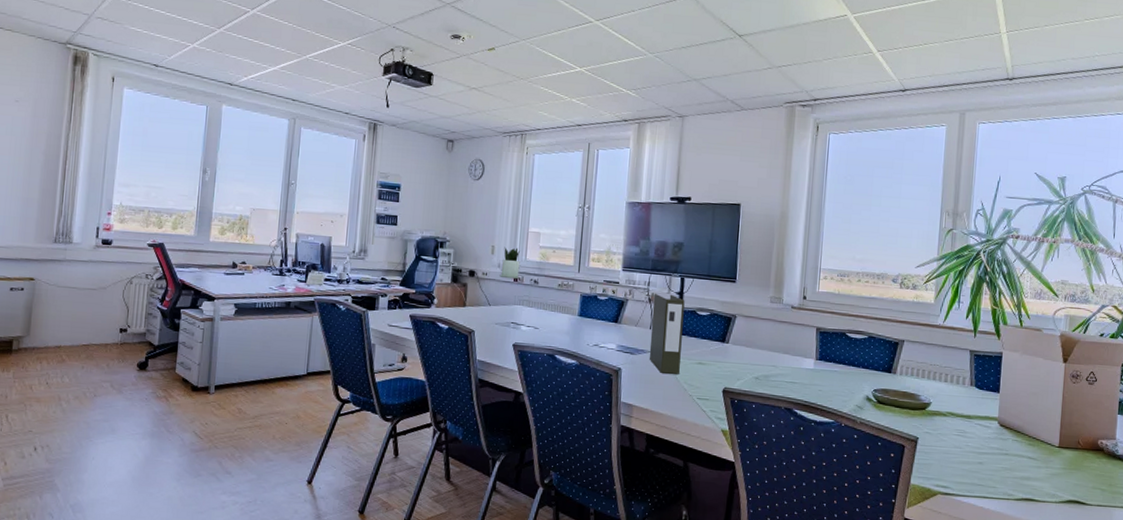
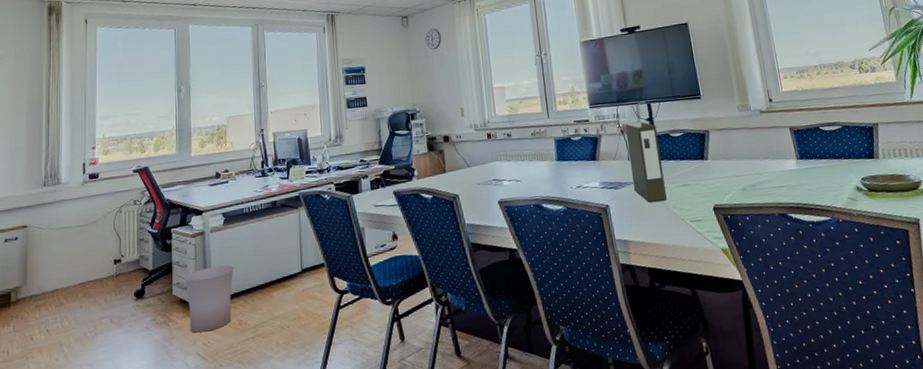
waste bin: none [188,353,240,414] -> present [183,265,234,333]
planter: present [499,246,520,280] -> none [472,105,493,138]

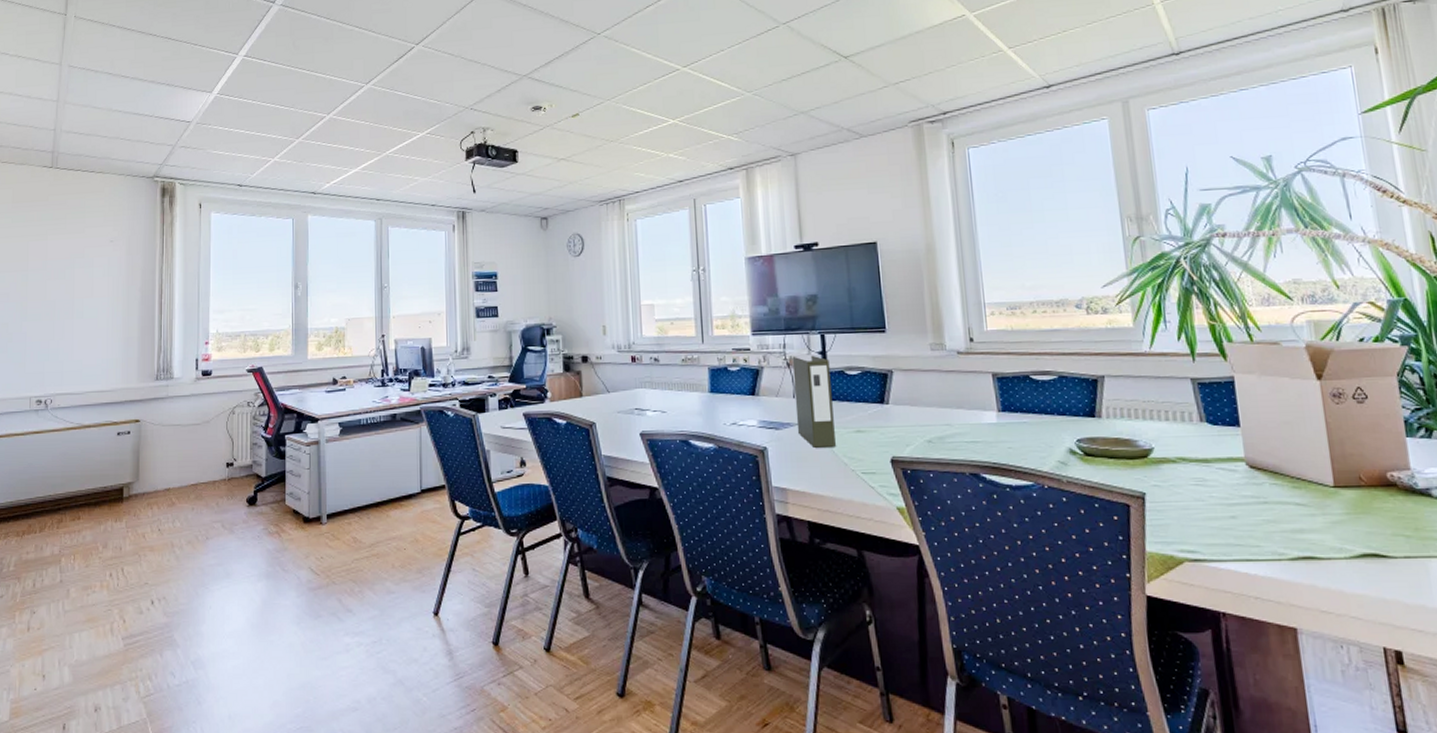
waste bin: present [183,265,234,333] -> none [297,478,350,547]

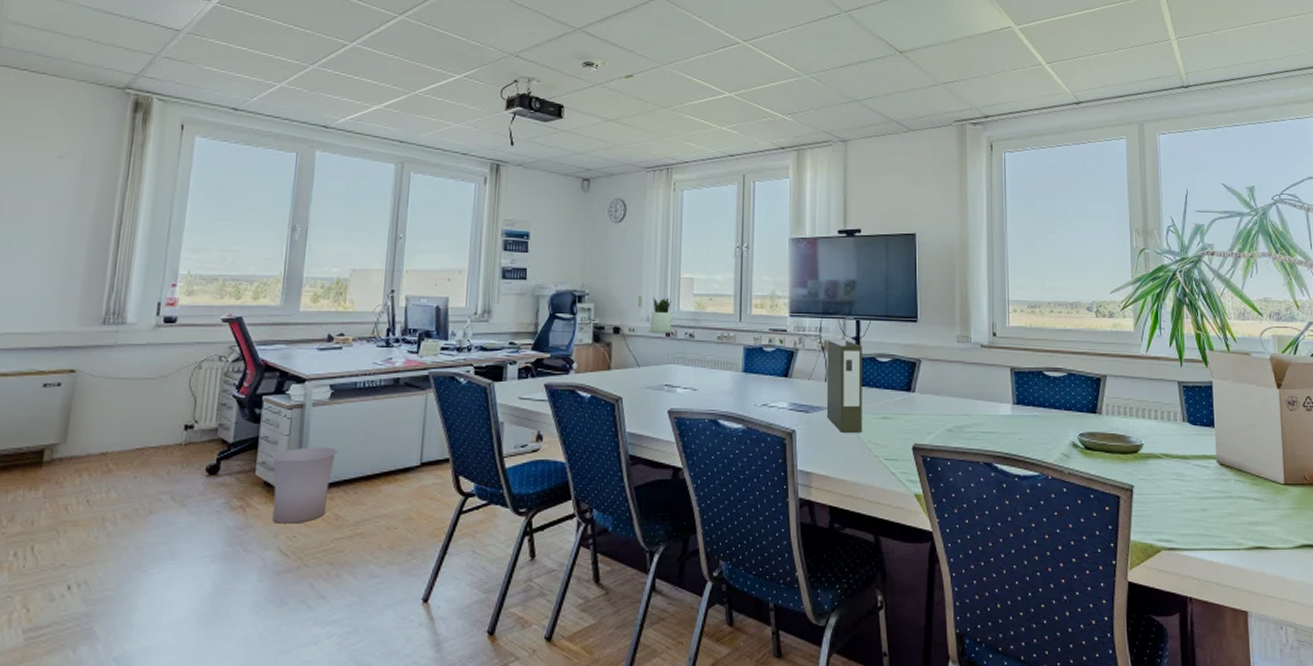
waste bin: none [297,478,350,547] -> present [271,447,337,524]
planter: none [615,324,638,361] -> present [649,297,673,334]

